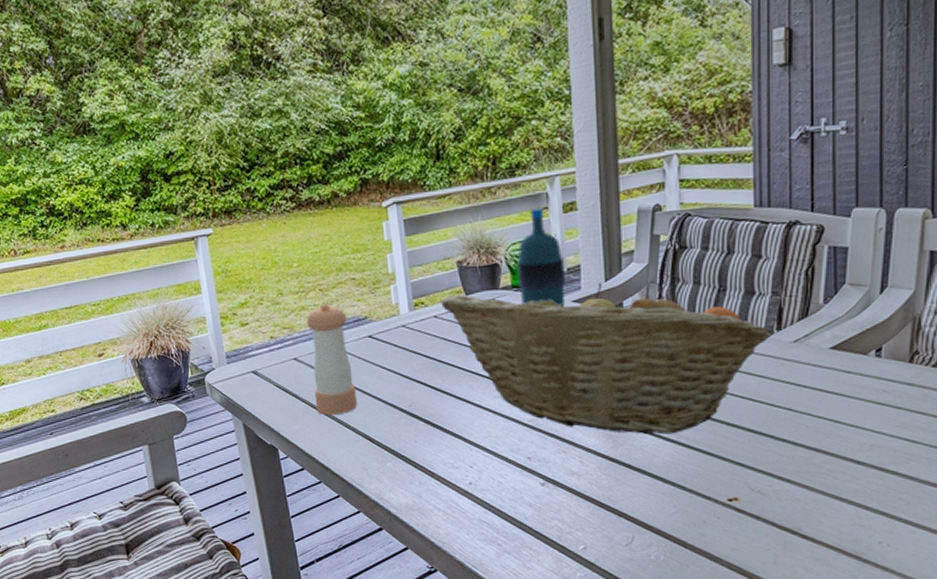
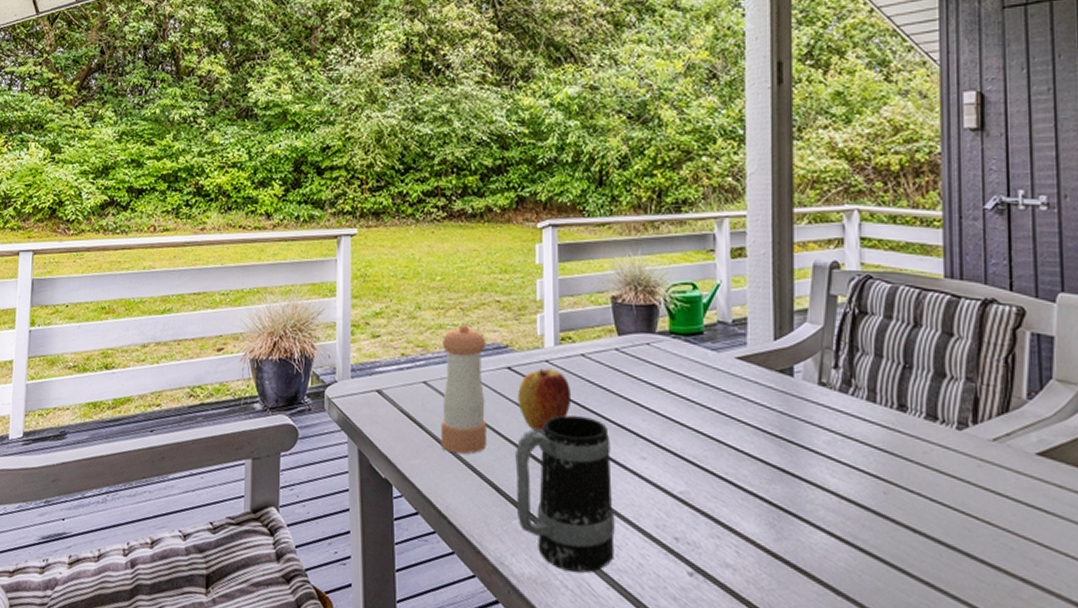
apple: none [380,332,429,387] -> present [518,368,572,432]
mug: none [383,369,477,496] -> present [515,415,615,573]
fruit basket: present [441,283,772,435] -> none [590,334,967,534]
water bottle: present [517,208,565,307] -> none [678,249,729,363]

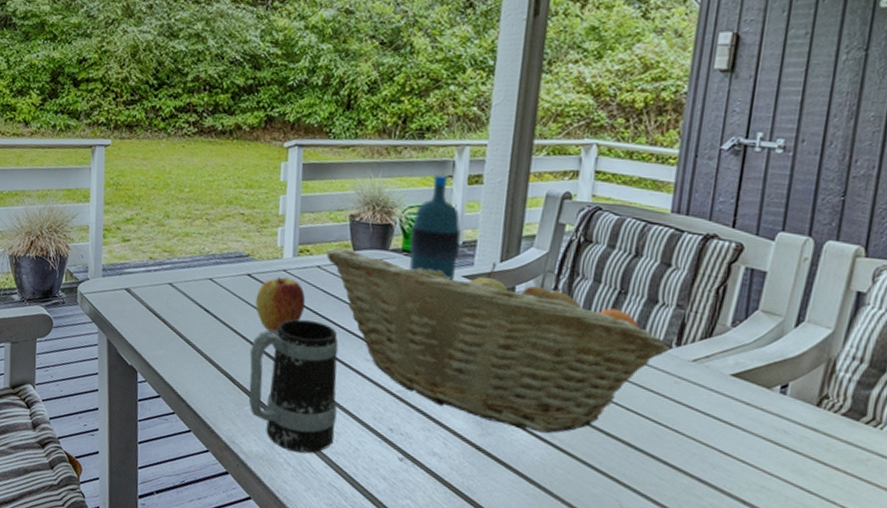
pepper shaker: present [440,325,486,455] -> none [182,234,229,349]
fruit basket: none [590,334,967,534] -> present [326,248,670,434]
water bottle: none [678,249,729,363] -> present [408,174,461,281]

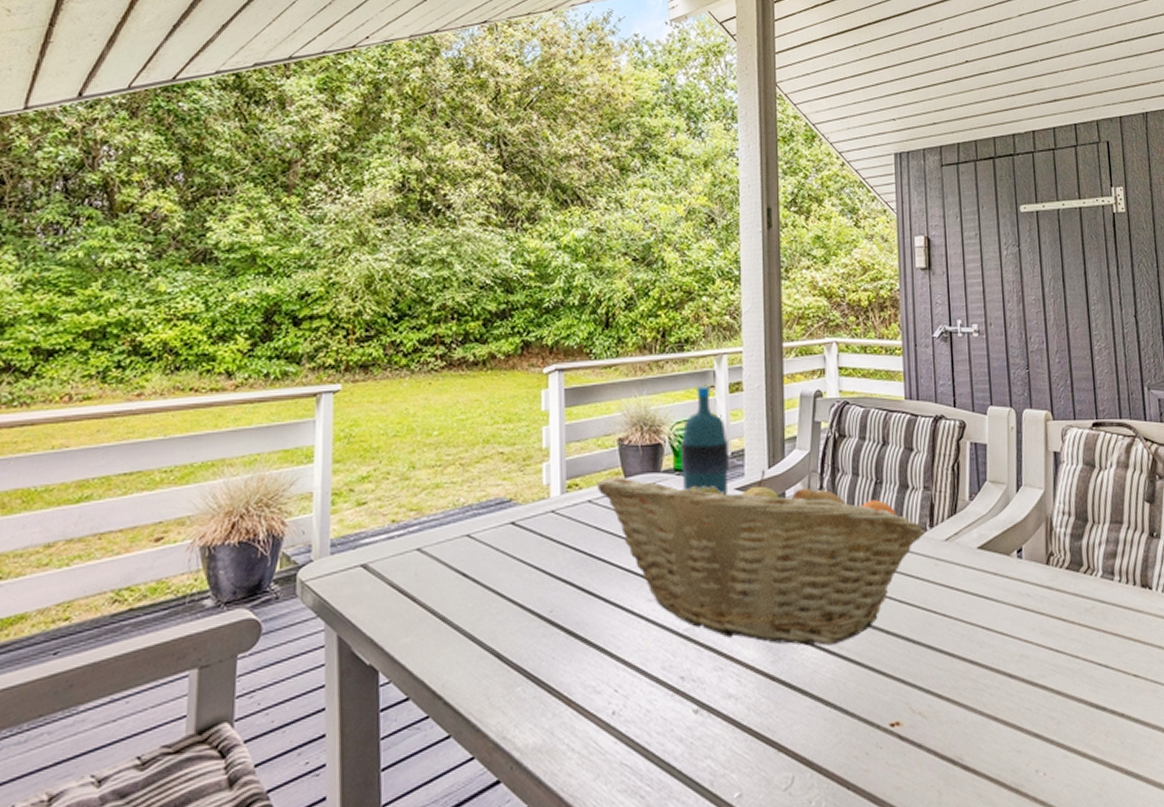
mug: present [249,319,339,454] -> none [519,565,622,733]
apple: present [255,277,306,332] -> none [522,519,579,587]

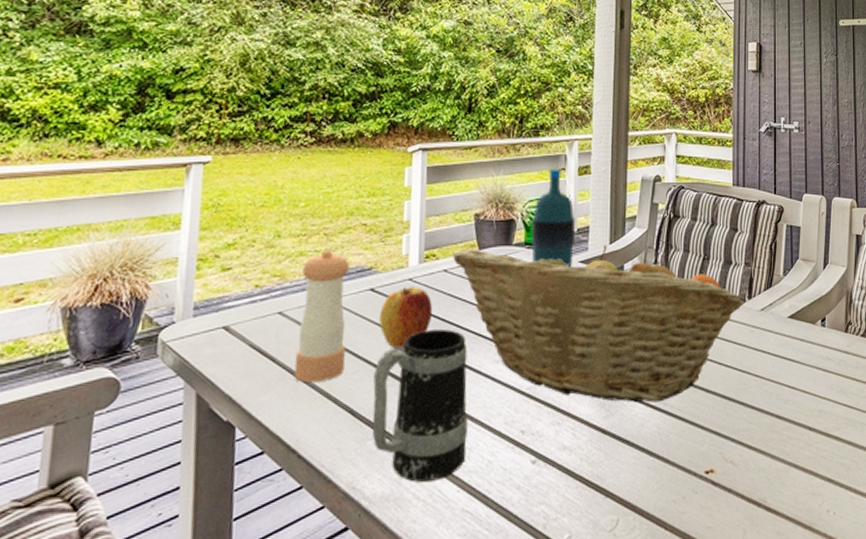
pepper shaker: none [436,482,488,625] -> present [293,251,350,383]
mug: none [519,565,622,733] -> present [372,329,468,482]
apple: none [522,519,579,587] -> present [379,287,433,349]

